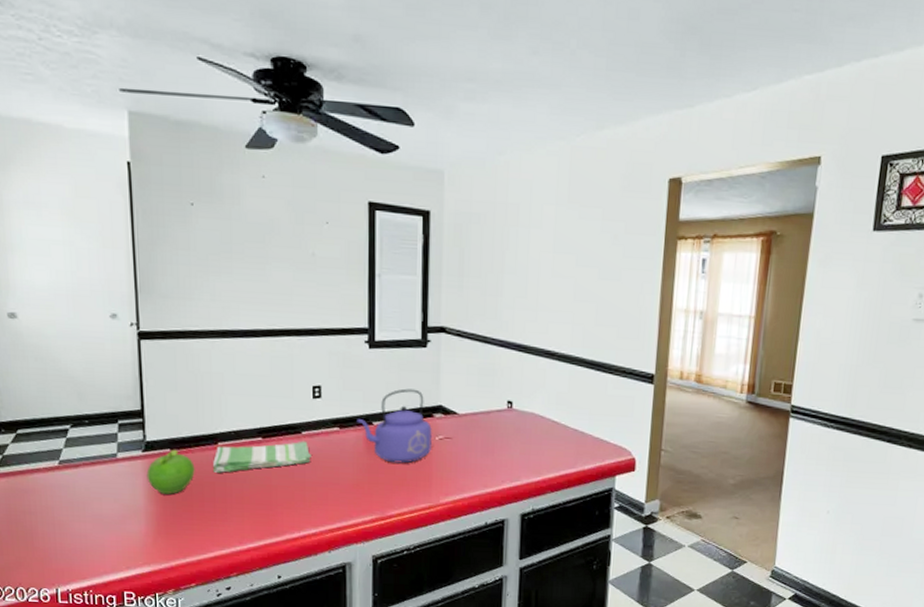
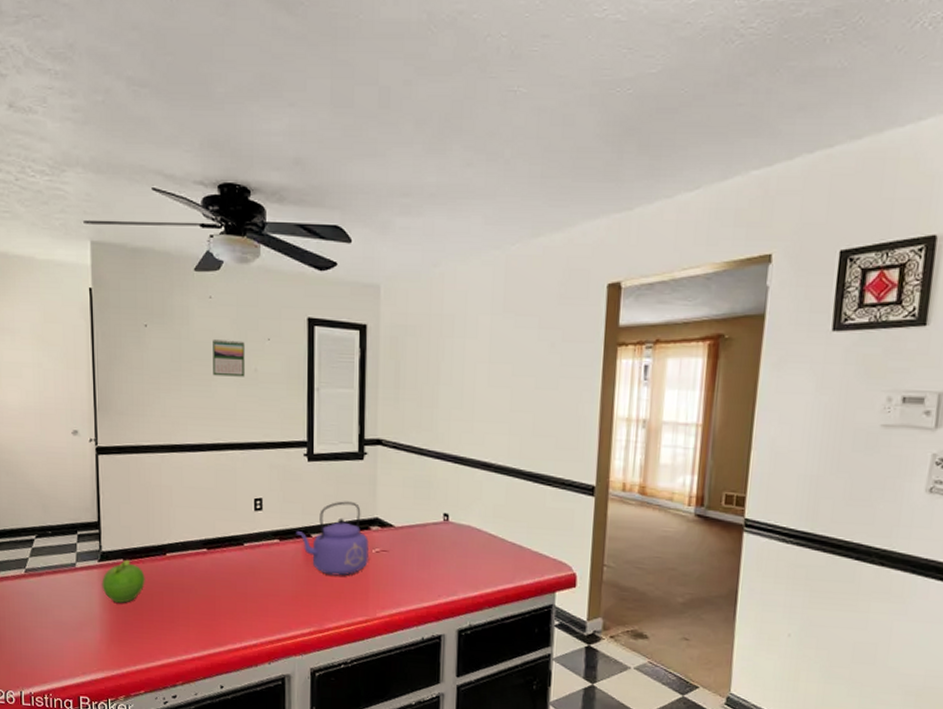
dish towel: present [213,441,311,473] -> none [162,552,253,583]
calendar: none [267,220,301,261] -> present [213,338,245,377]

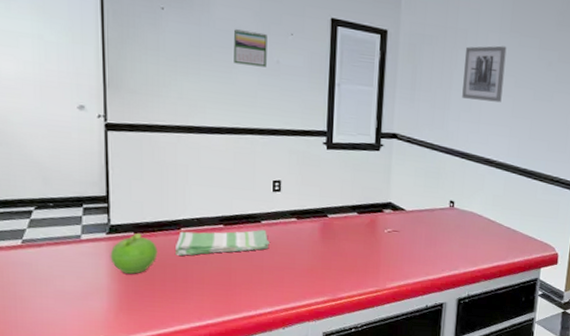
dish towel: none [162,552,253,583] -> present [176,229,270,256]
kettle: present [296,501,369,576] -> none [313,186,382,252]
wall art: none [452,329,500,395] -> present [462,46,507,103]

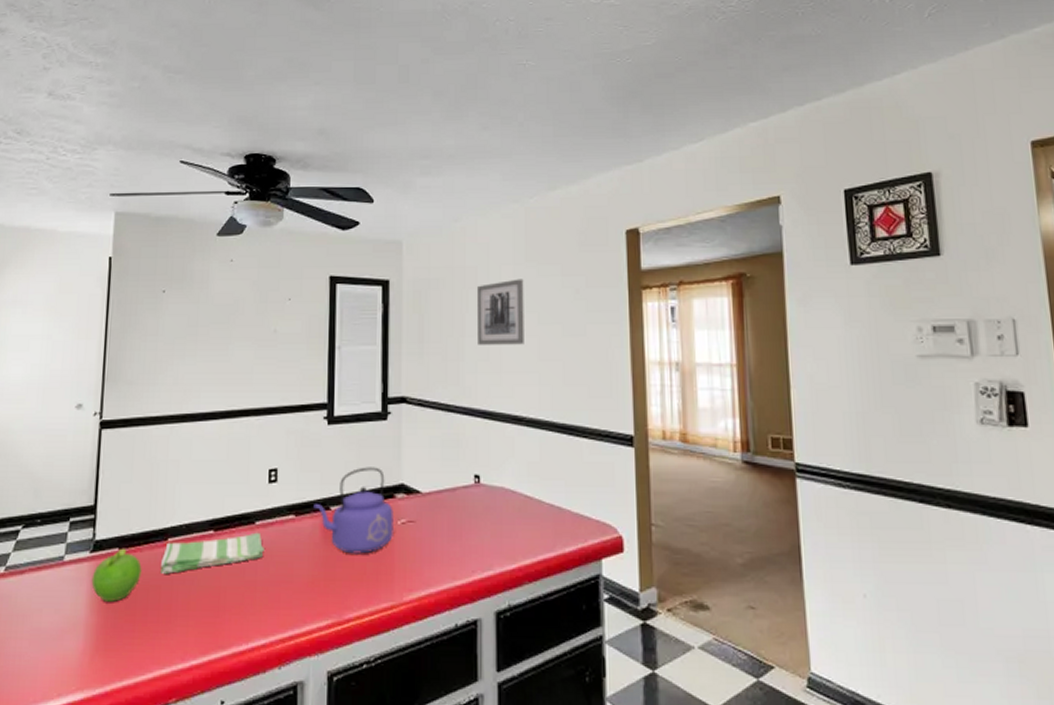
calendar: present [234,28,267,68] -> none [230,301,265,339]
kettle: none [313,186,382,252] -> present [313,467,393,554]

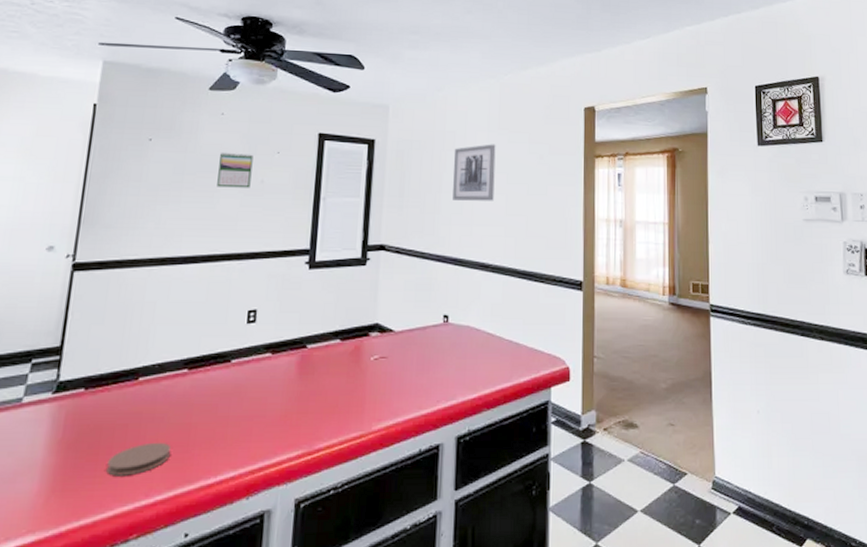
fruit: present [91,549,142,602] -> none [51,389,109,442]
coaster: none [144,605,202,639] -> present [106,442,171,476]
dish towel: present [161,532,264,574] -> none [129,370,239,412]
calendar: none [230,301,265,339] -> present [217,152,254,188]
kettle: present [313,467,393,554] -> none [290,308,367,389]

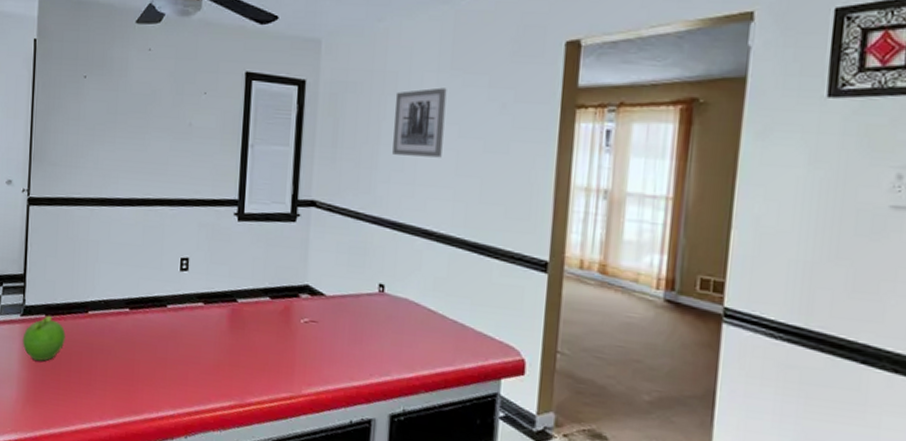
fruit: none [51,389,109,442] -> present [22,316,66,362]
coaster: present [106,442,171,476] -> none [68,372,118,398]
calendar: present [217,152,254,188] -> none [147,91,181,131]

